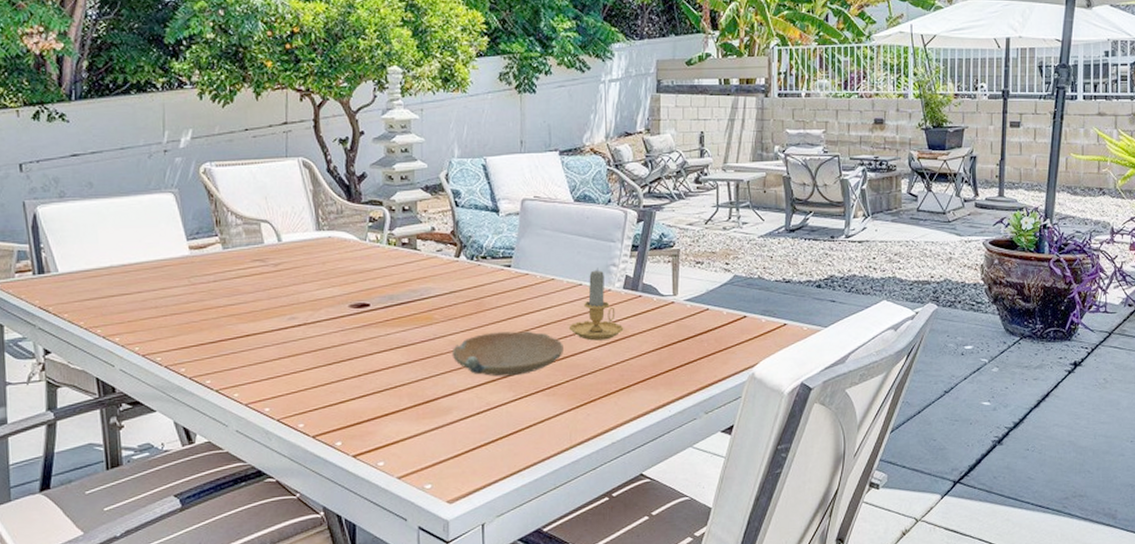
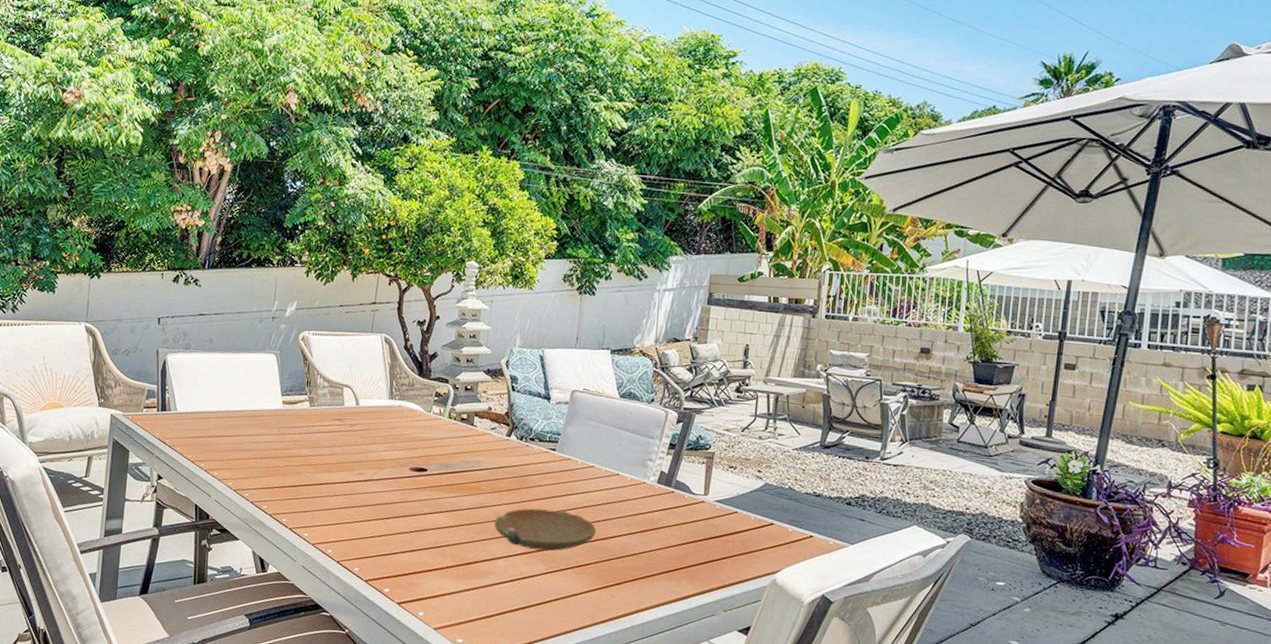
candle: present [568,267,624,341] -> none [602,460,654,529]

